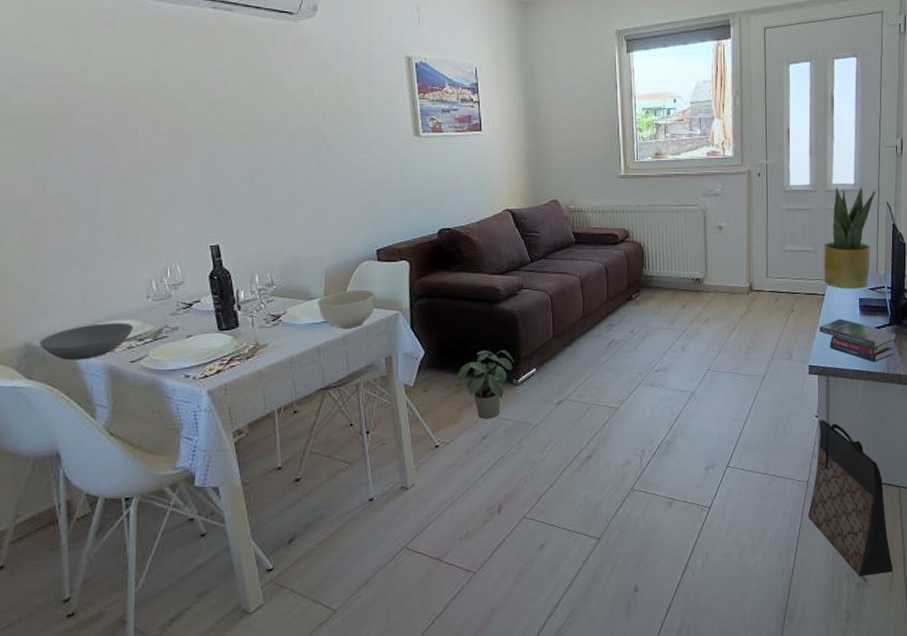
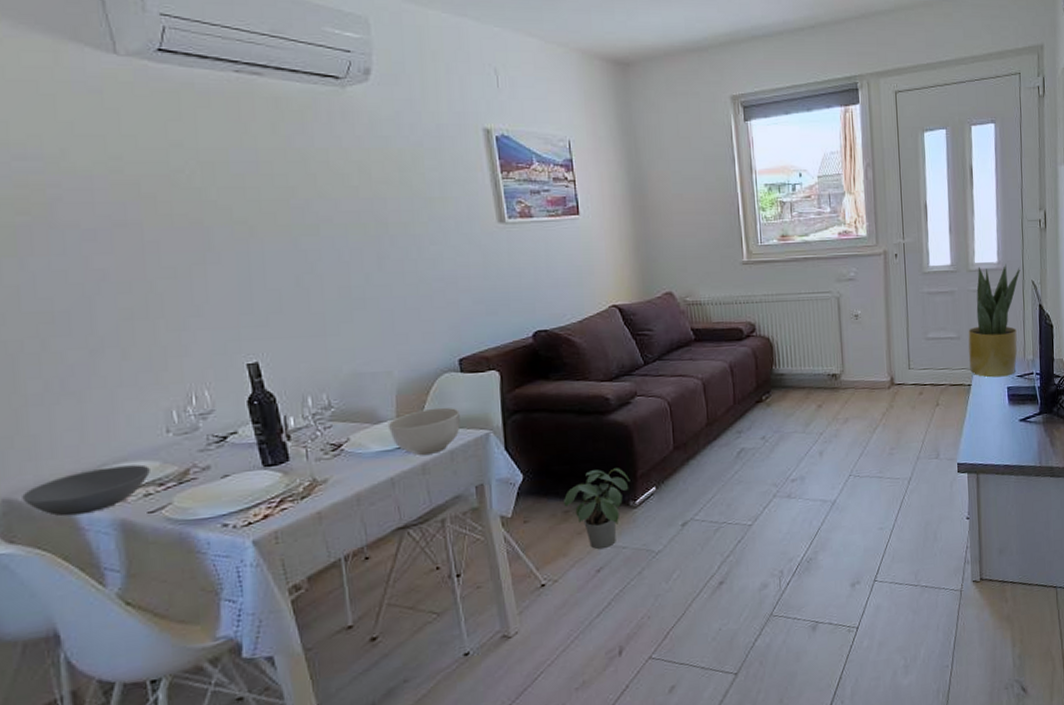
bag: present [807,418,894,576] -> none [962,520,1054,687]
books: present [819,318,896,362] -> none [967,410,1047,455]

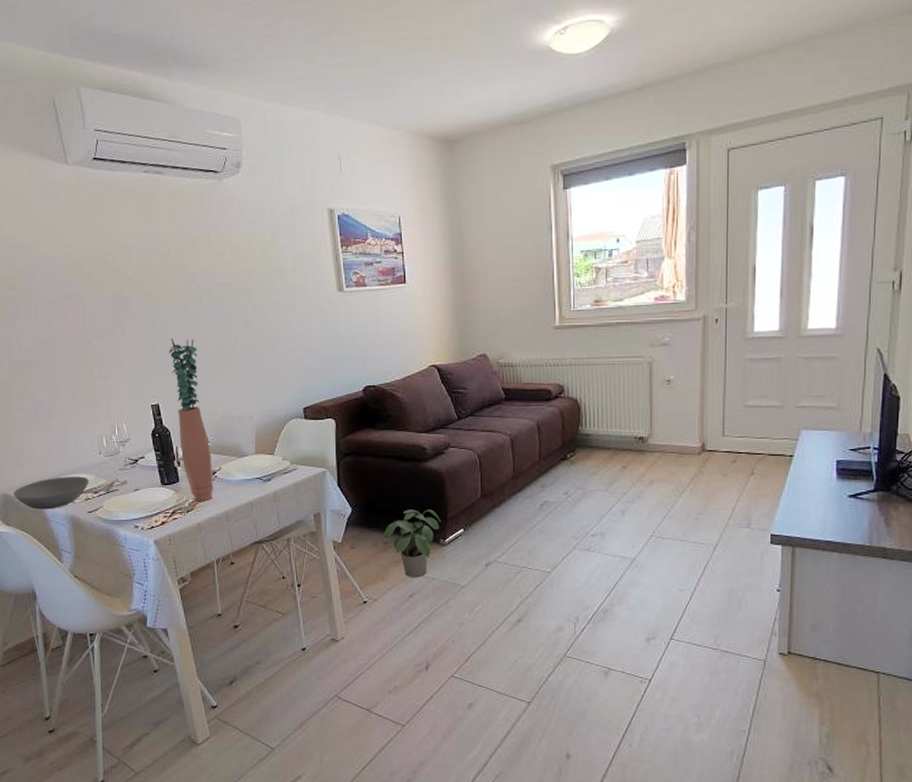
vase: none [272,279,340,485] -> present [169,338,214,502]
bowl: present [387,407,461,456] -> none [249,447,303,486]
planter: present [968,264,1021,378] -> none [792,330,864,450]

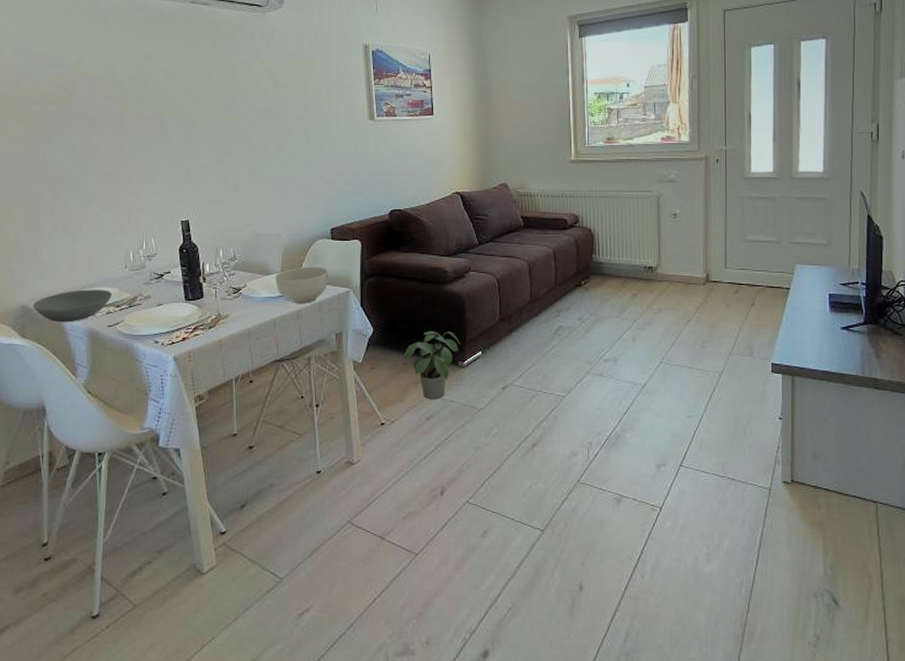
vase: present [169,338,214,502] -> none [203,158,238,318]
bowl: none [249,447,303,486] -> present [274,266,328,305]

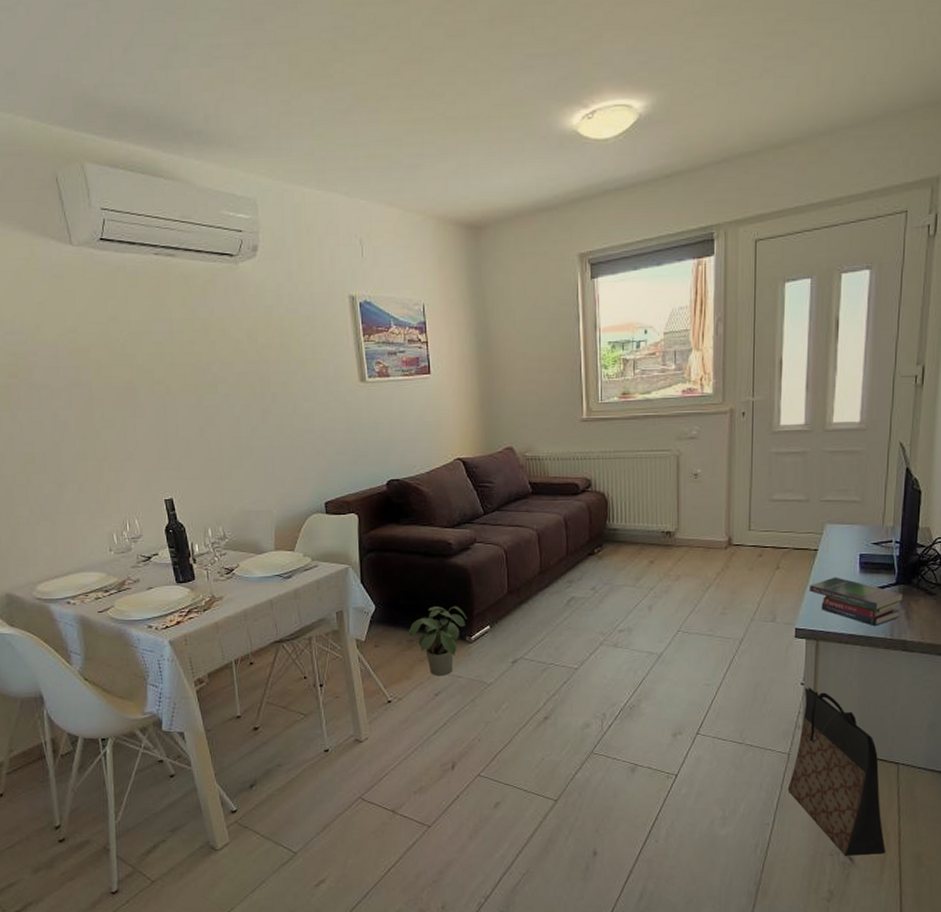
bowl: present [33,289,112,323] -> none [18,575,99,610]
bowl: present [274,266,328,305] -> none [268,543,325,583]
bag: none [770,421,870,598] -> present [787,686,886,856]
books: none [784,315,871,363] -> present [809,577,903,626]

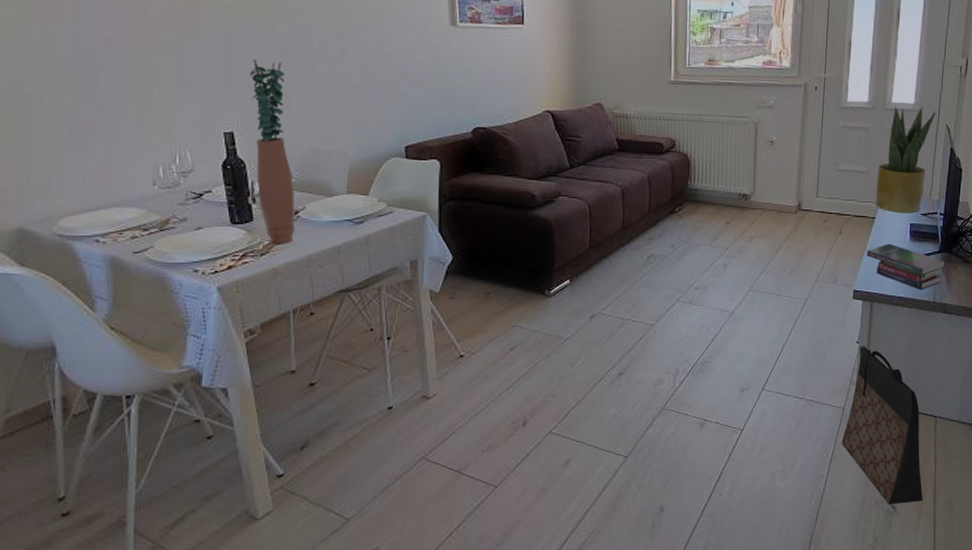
vase: none [183,430,232,600] -> present [250,59,296,244]
potted plant: present [408,606,467,675] -> none [485,259,547,329]
planter: none [817,424,887,544] -> present [875,106,936,214]

